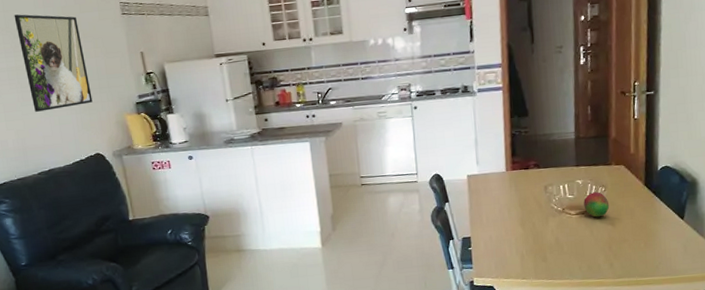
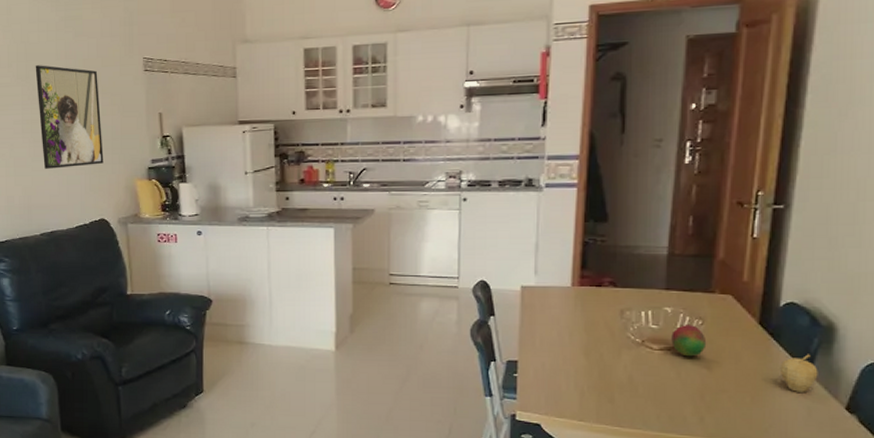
fruit: none [662,204,689,235] -> present [779,354,818,392]

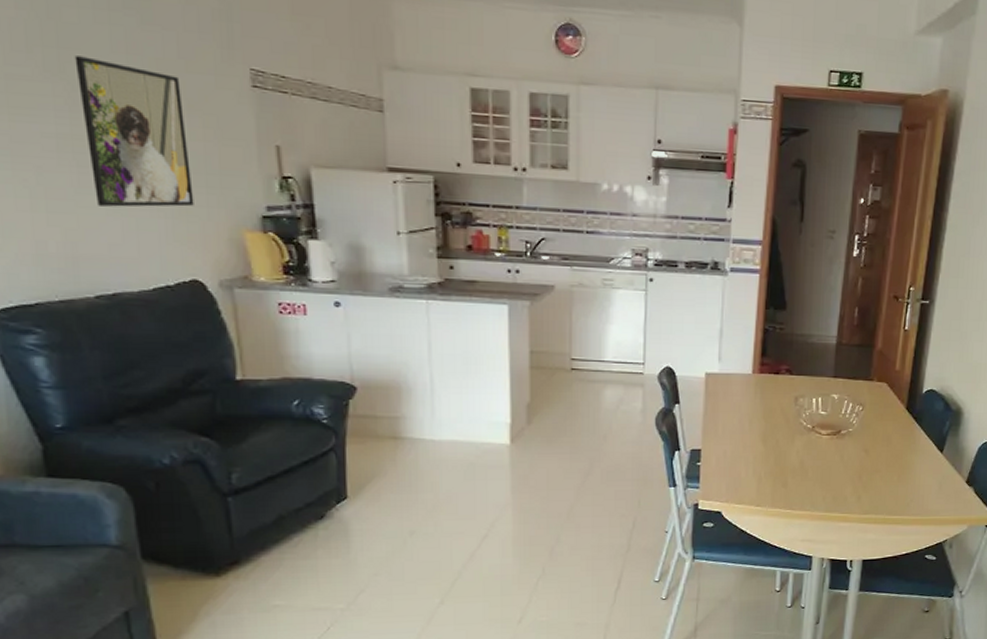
fruit: present [671,325,707,357] -> none [837,411,865,441]
fruit: present [779,354,818,392] -> none [920,435,948,470]

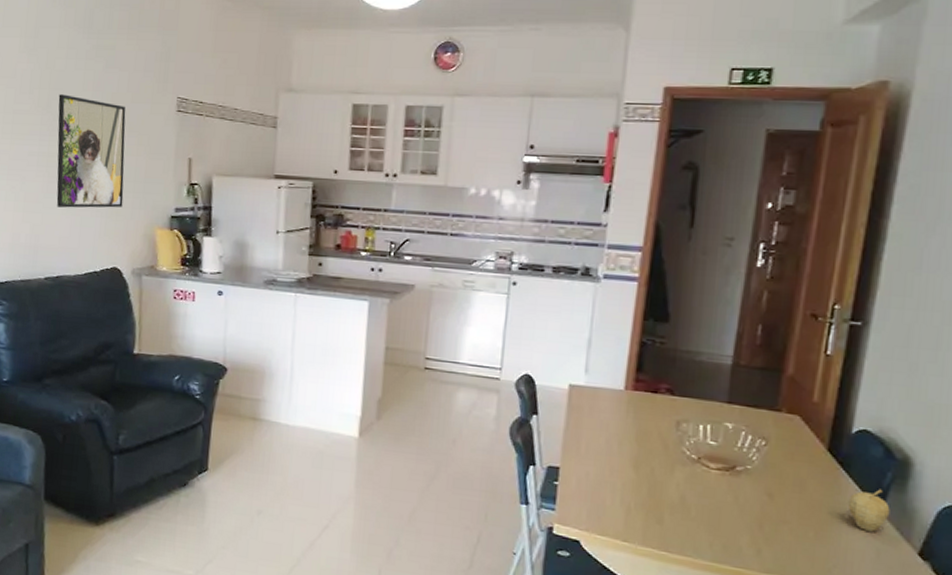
fruit: none [920,435,948,470] -> present [847,489,890,532]

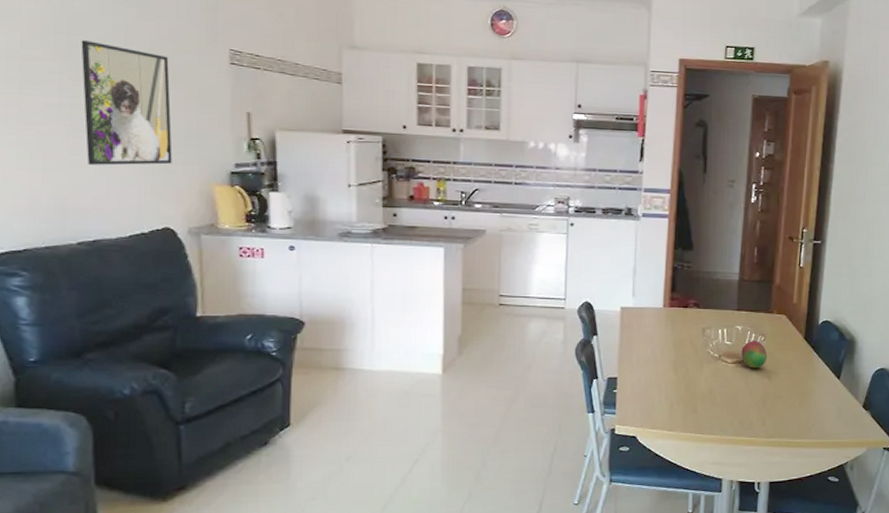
fruit: none [730,444,769,481] -> present [741,341,768,369]
fruit: present [847,489,890,532] -> none [819,363,845,395]

